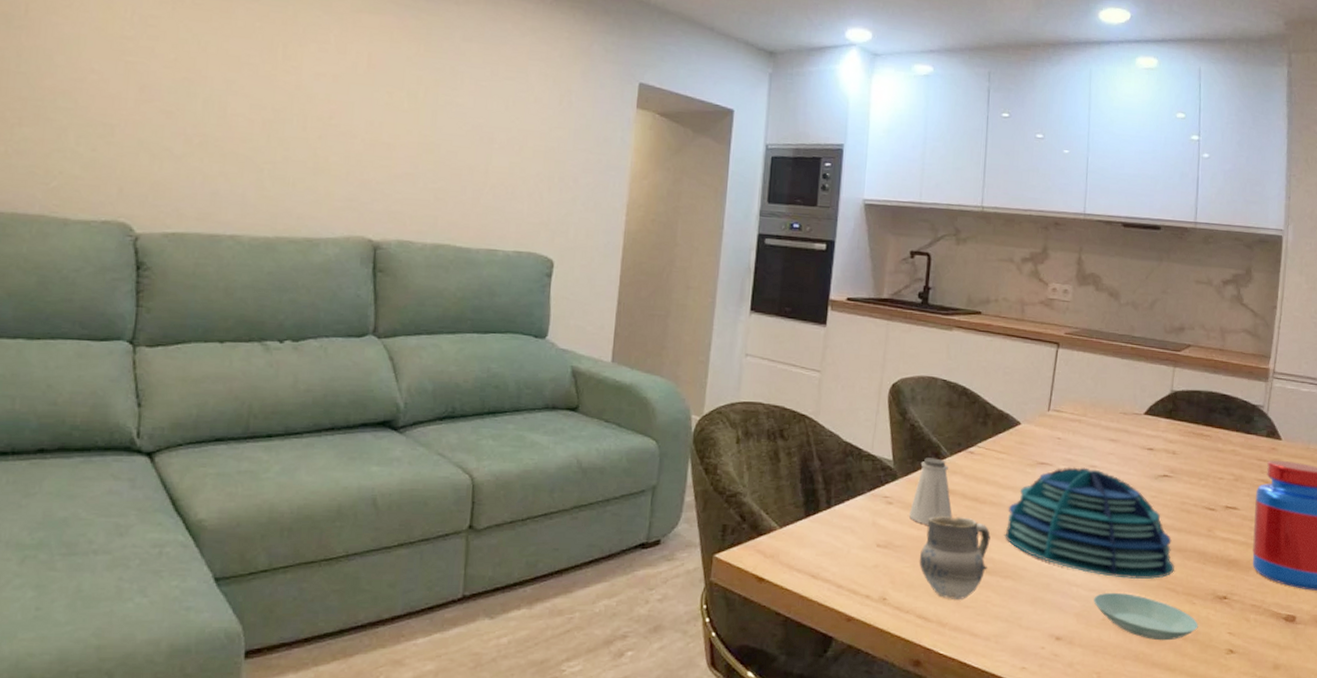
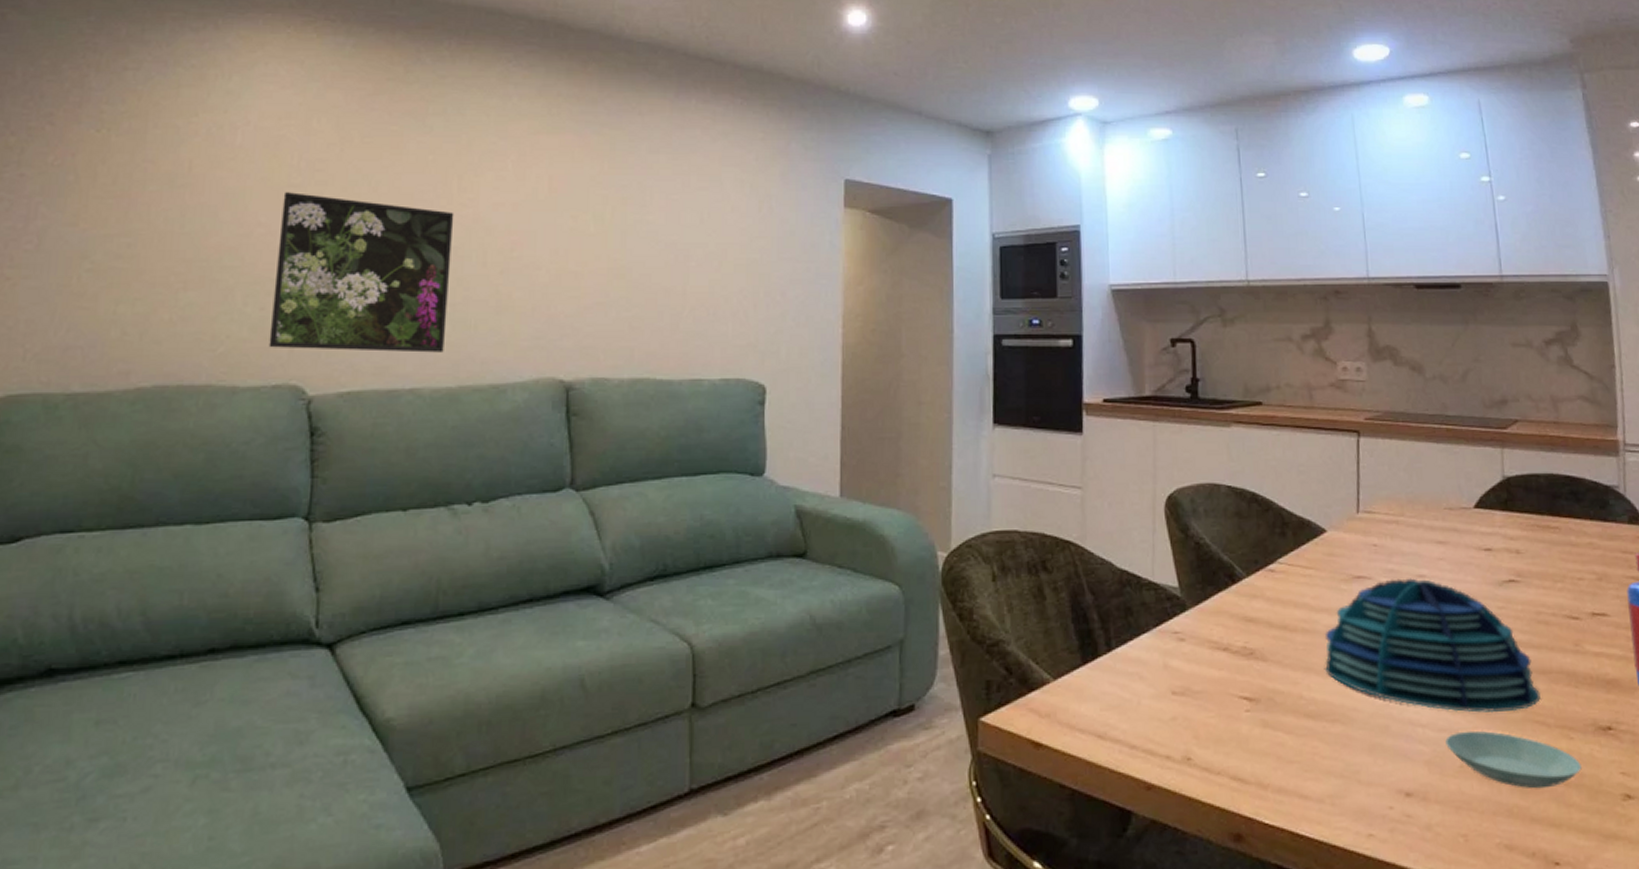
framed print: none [99,43,278,205] -> present [269,192,454,353]
saltshaker: present [908,458,952,525] -> none [1205,580,1259,663]
cup: present [919,515,991,599] -> none [1224,650,1309,754]

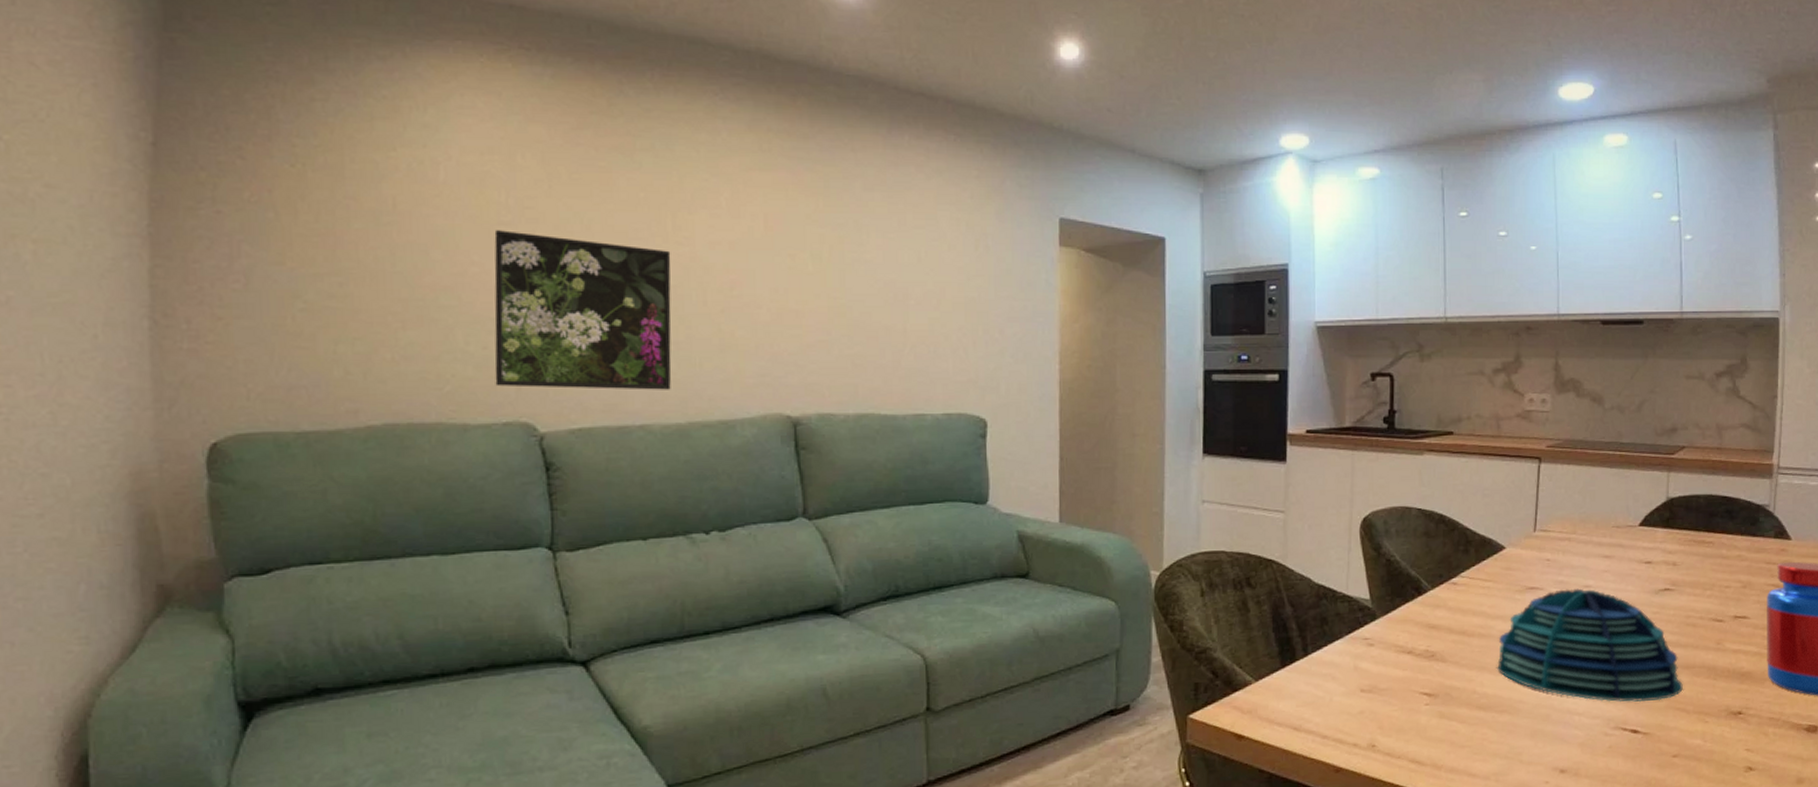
saucer: present [1445,730,1582,789] -> none [1598,717,1713,764]

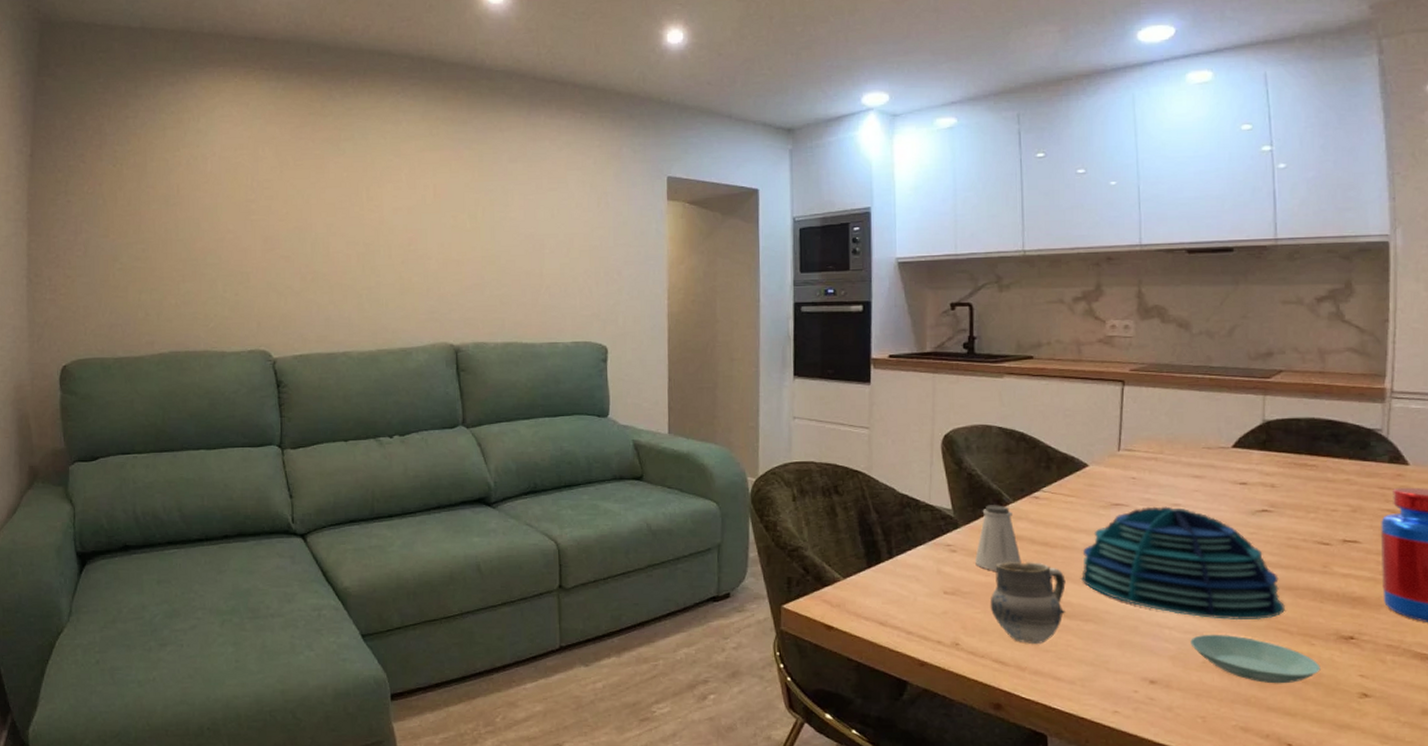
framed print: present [494,230,672,390] -> none [243,206,366,325]
saltshaker: none [1392,593,1439,665] -> present [974,505,1021,571]
cup: none [1407,652,1482,740] -> present [990,561,1066,644]
saucer: none [1598,717,1713,764] -> present [1190,634,1321,684]

